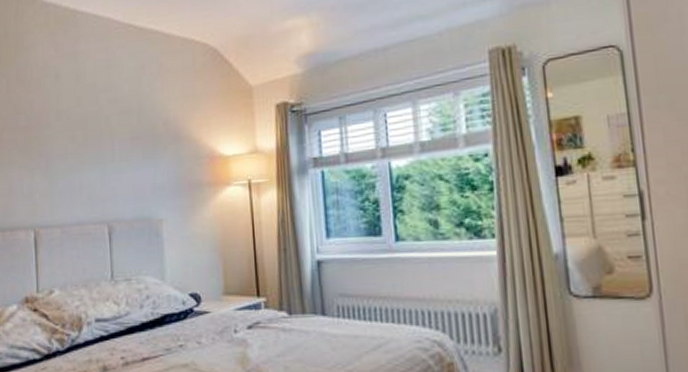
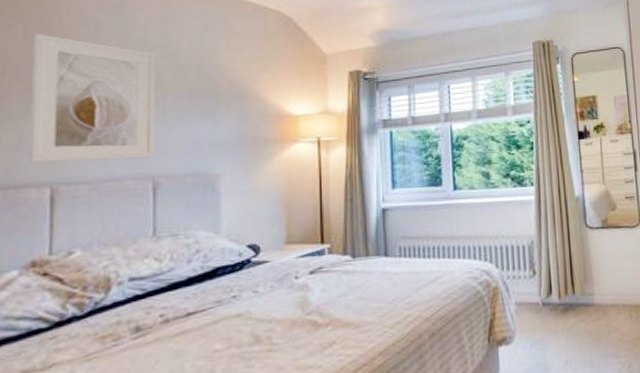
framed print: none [13,87,108,208] -> present [27,34,156,163]

